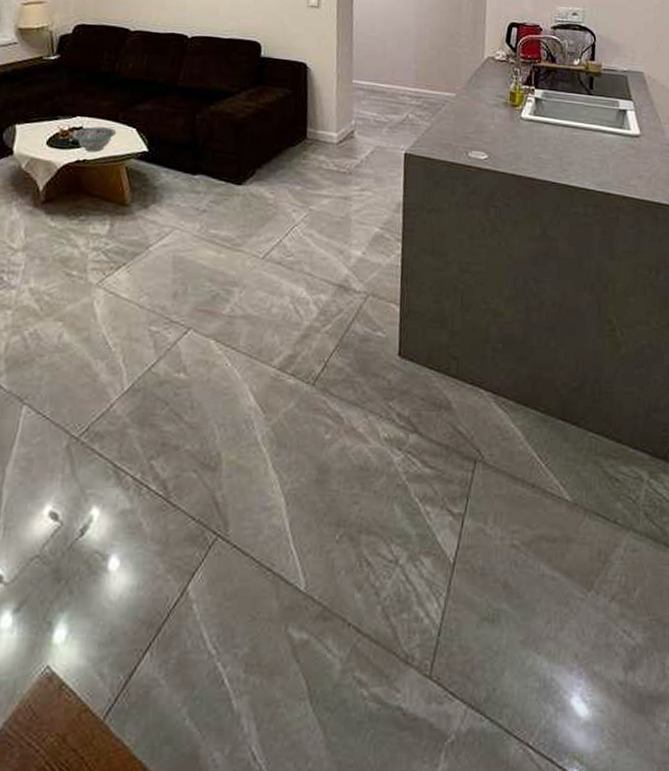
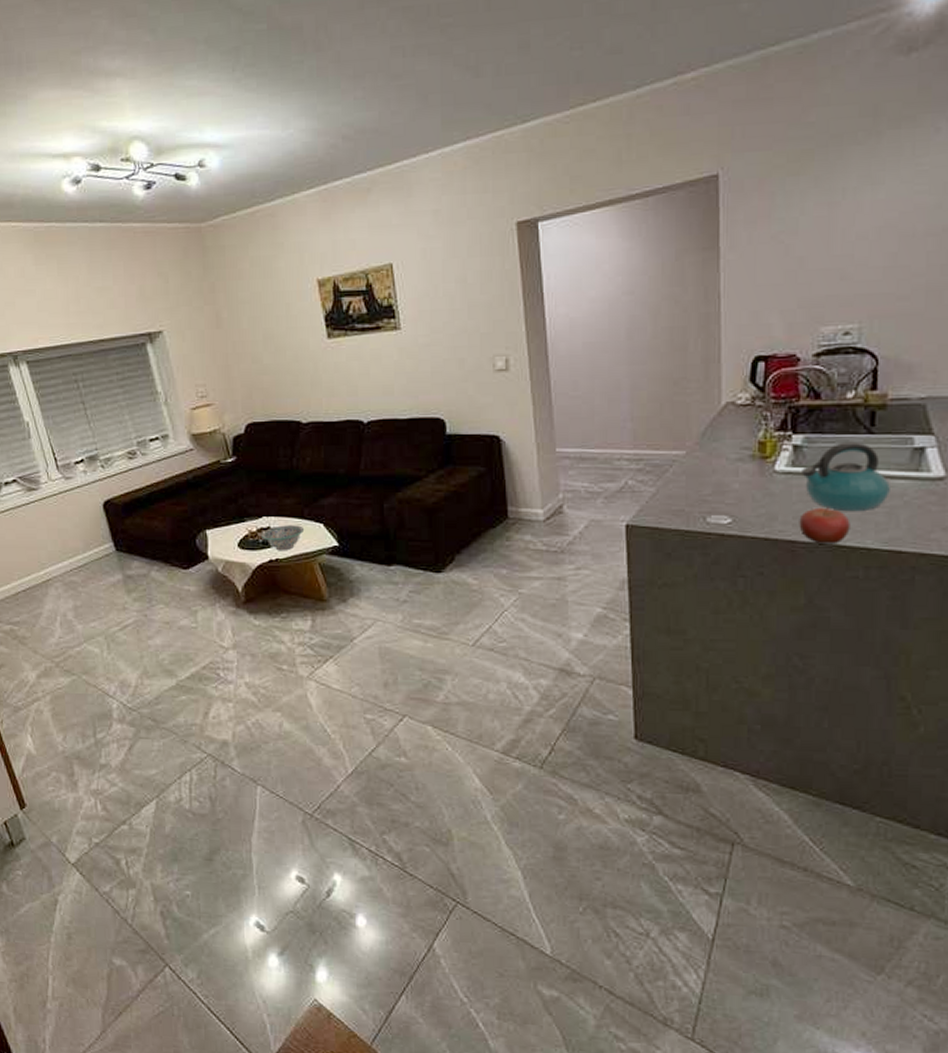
fruit: none [537,151,575,184] -> present [799,506,850,545]
kettle: none [541,99,603,157] -> present [802,441,890,510]

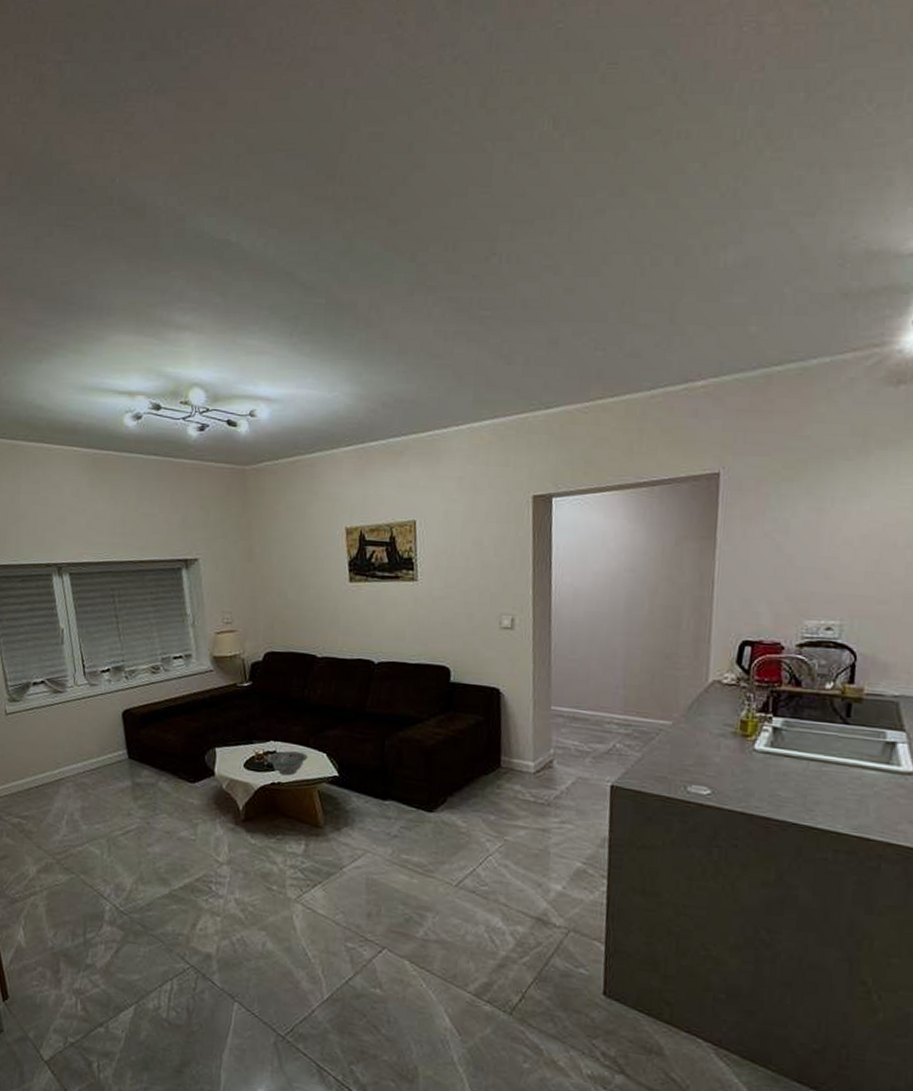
fruit: present [799,506,850,545] -> none [774,788,823,826]
kettle: present [802,441,890,510] -> none [779,728,862,796]

